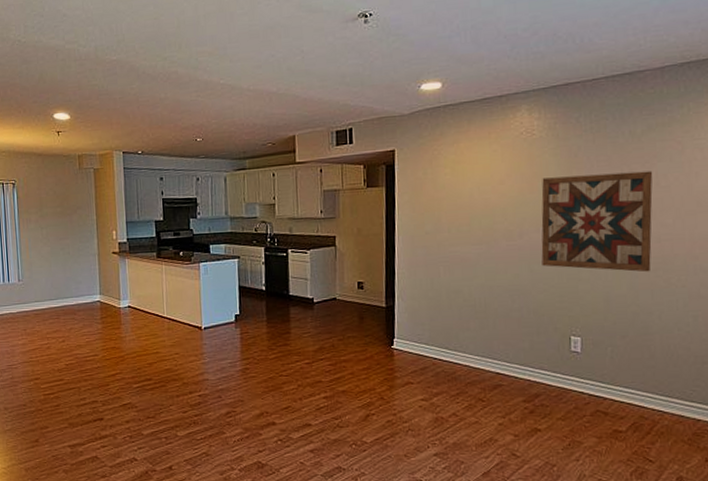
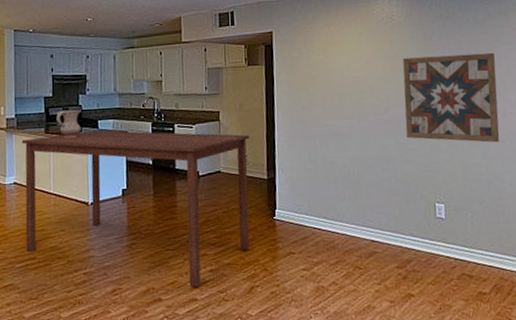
dining table: none [134,255,367,413] -> present [21,130,250,287]
ceramic jug: none [167,234,193,264] -> present [56,110,81,139]

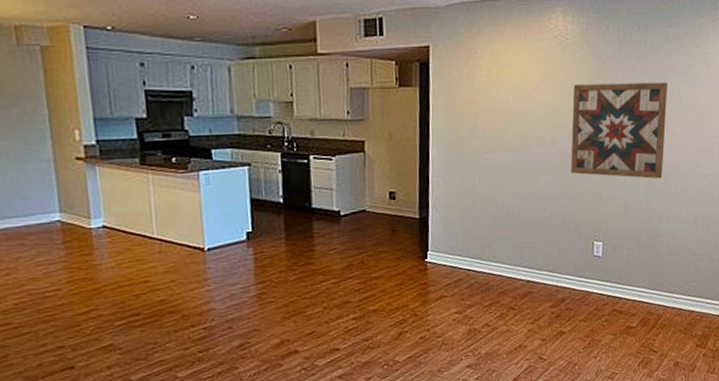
dining table: present [21,130,250,287] -> none [108,162,400,337]
ceramic jug: present [56,110,81,139] -> none [154,135,189,172]

